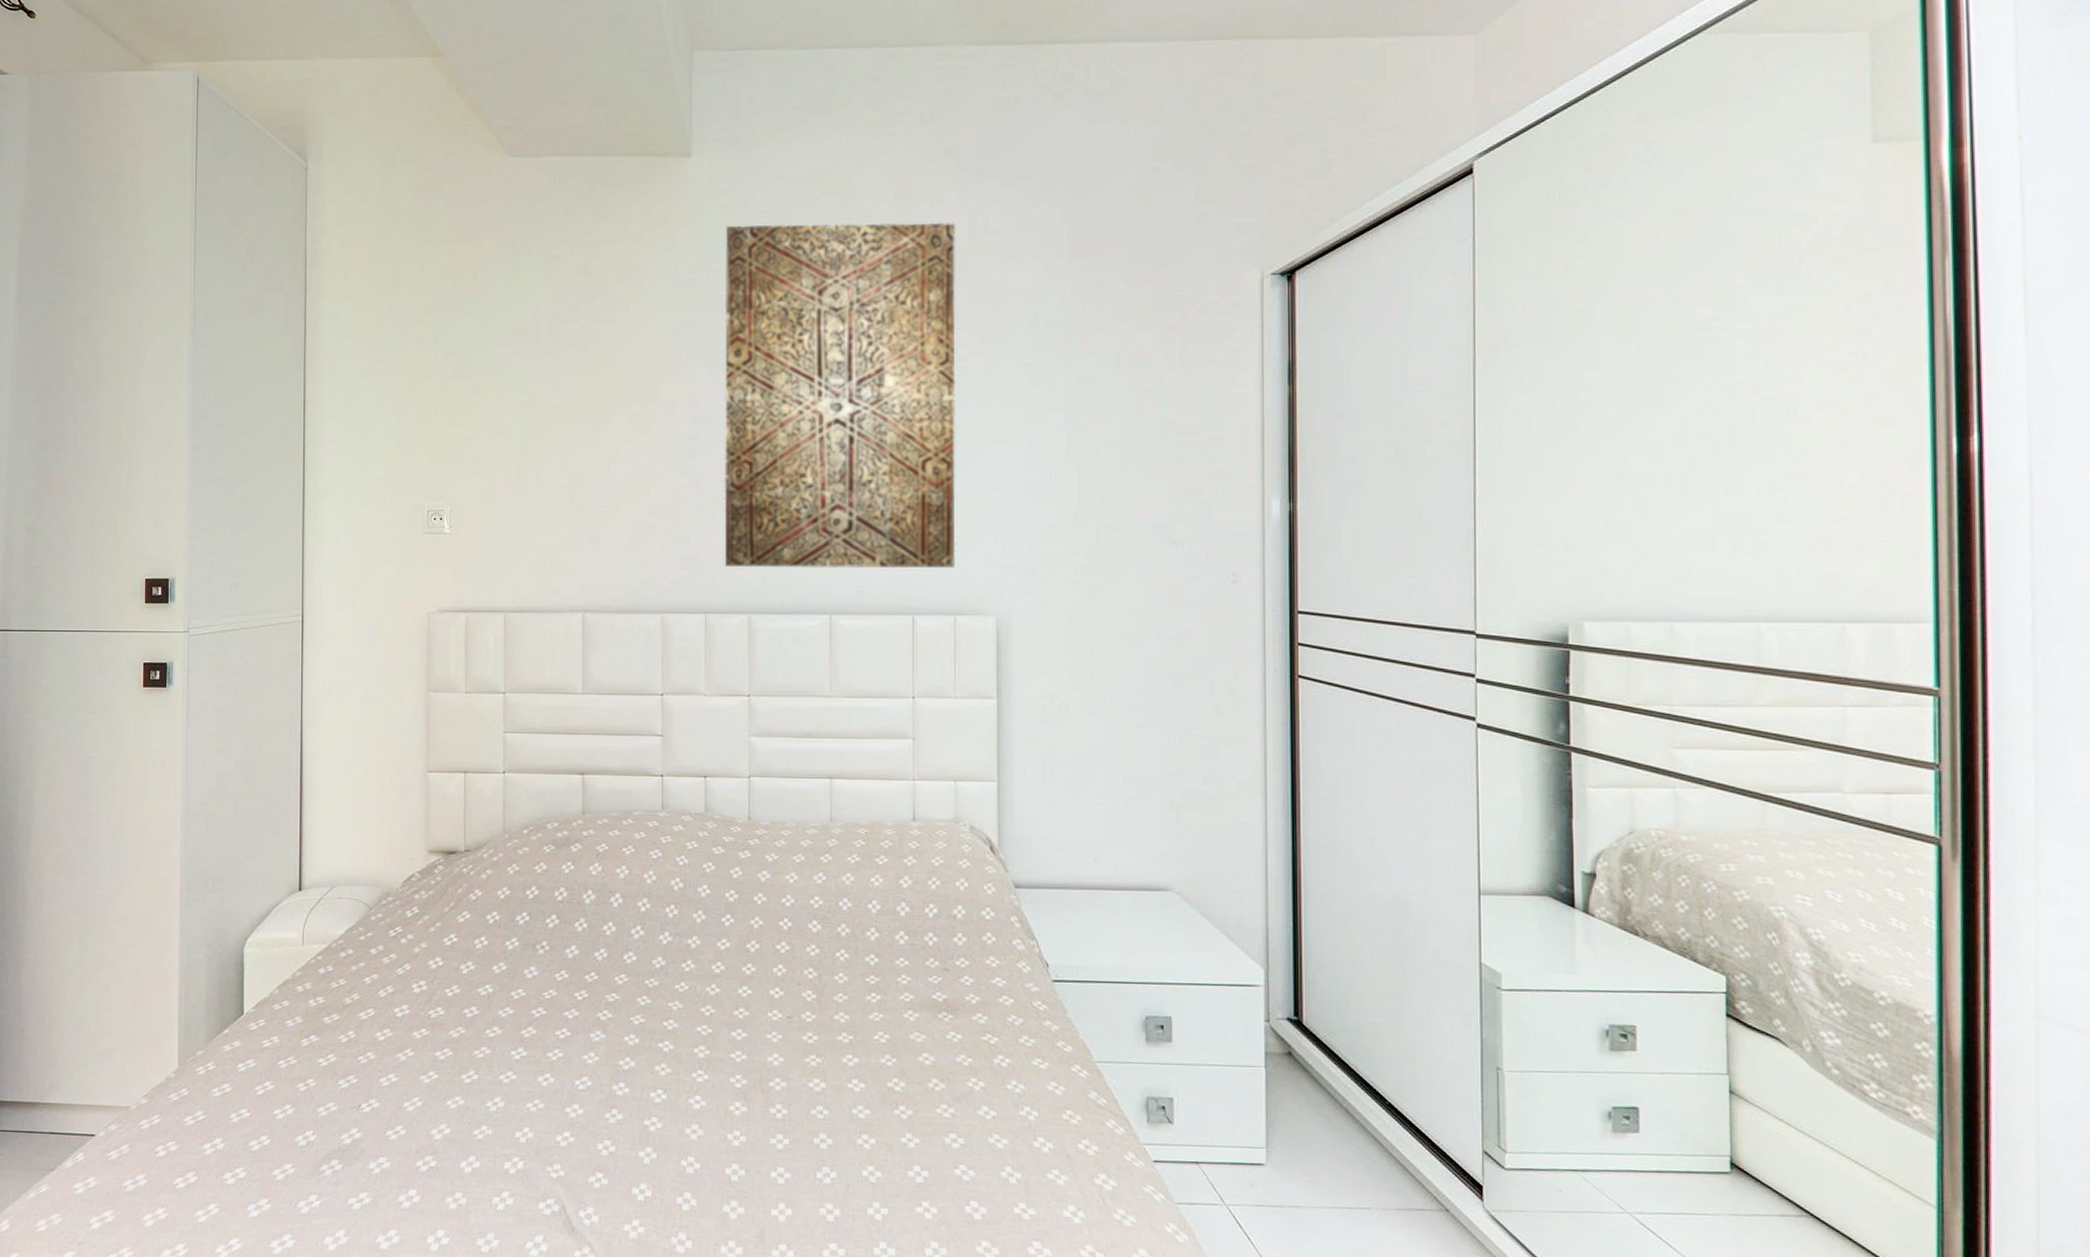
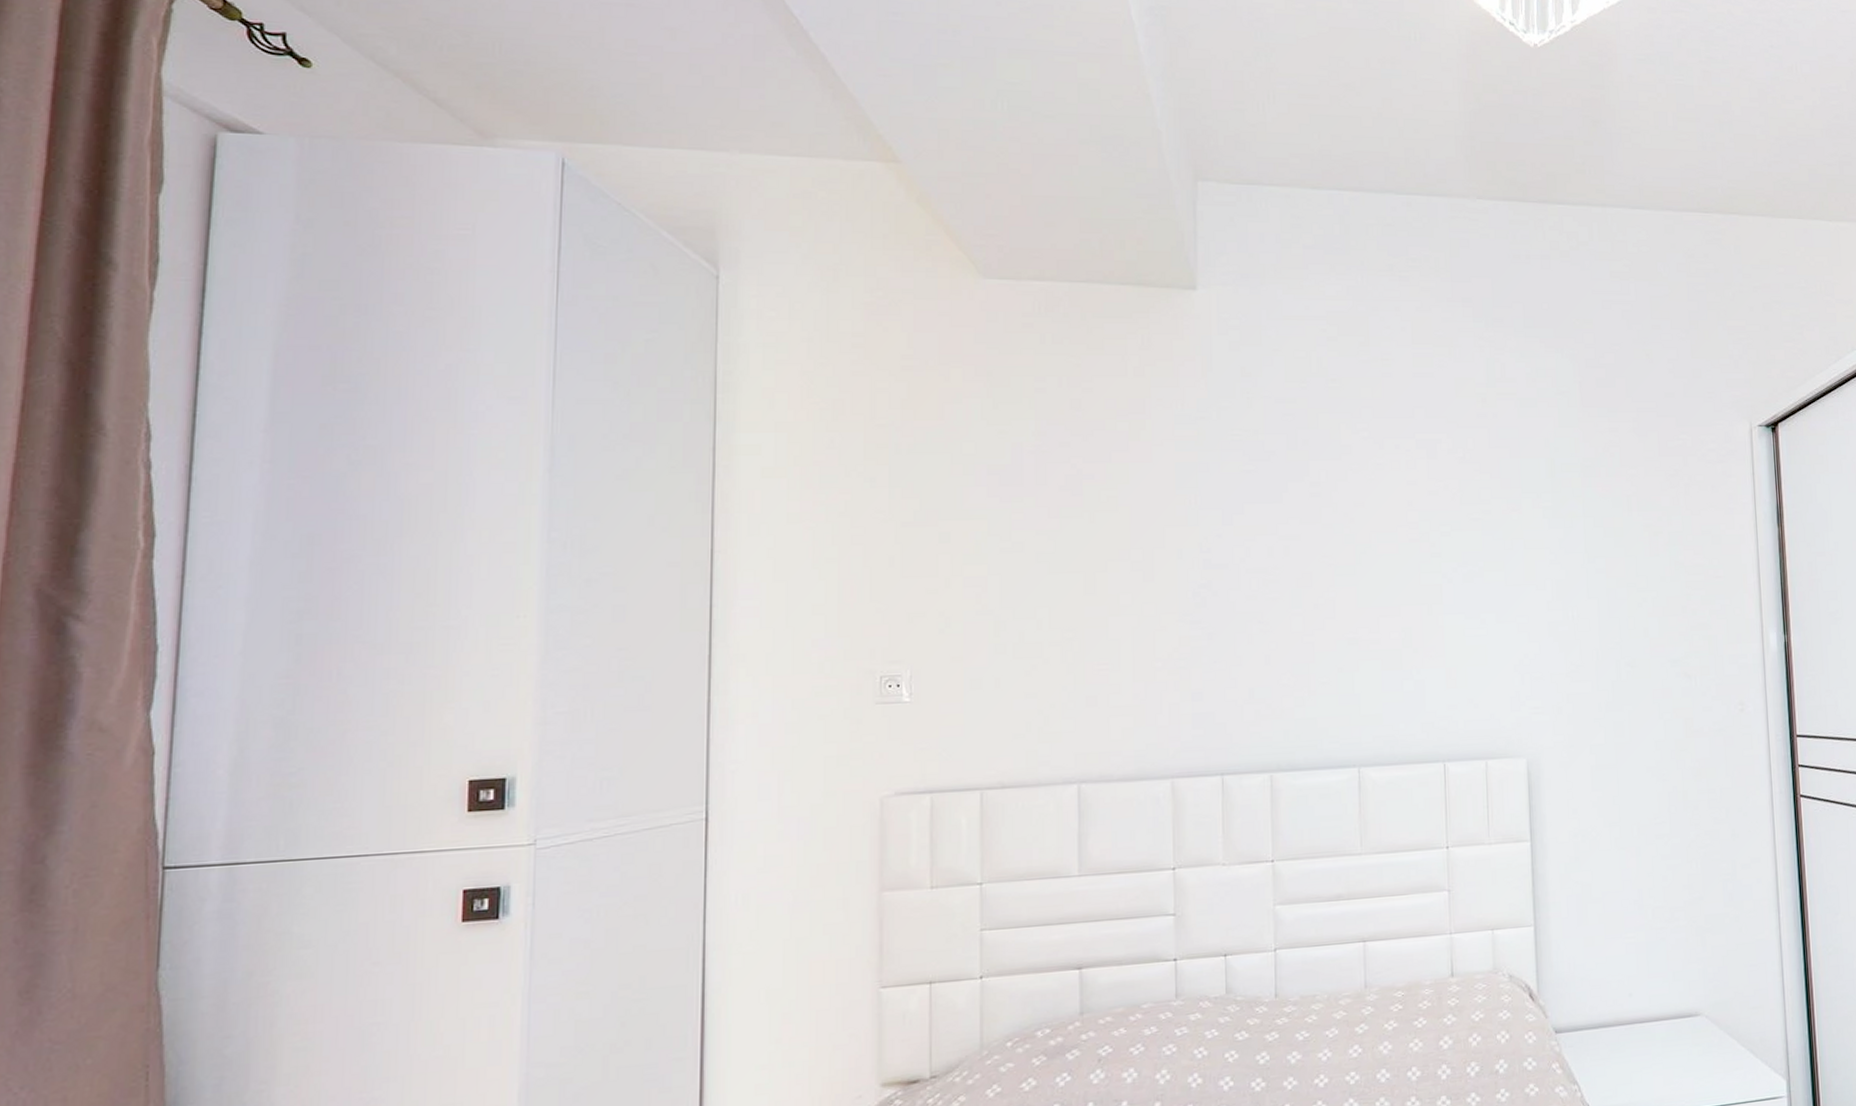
wall art: present [724,222,956,569] -> none [1236,363,1485,723]

